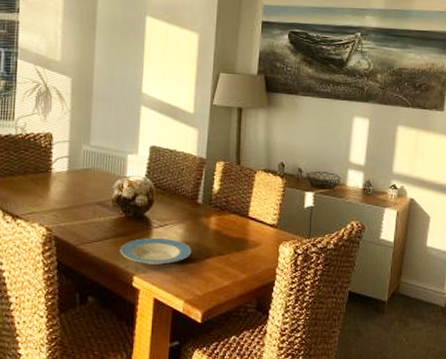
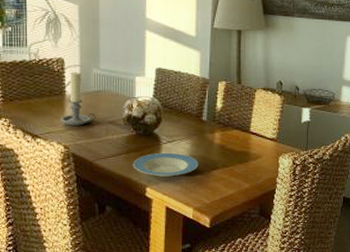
candle holder: none [45,148,83,206] -> present [61,72,96,126]

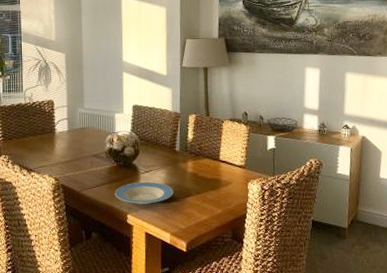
candle holder: present [61,72,96,126] -> none [52,112,81,160]

